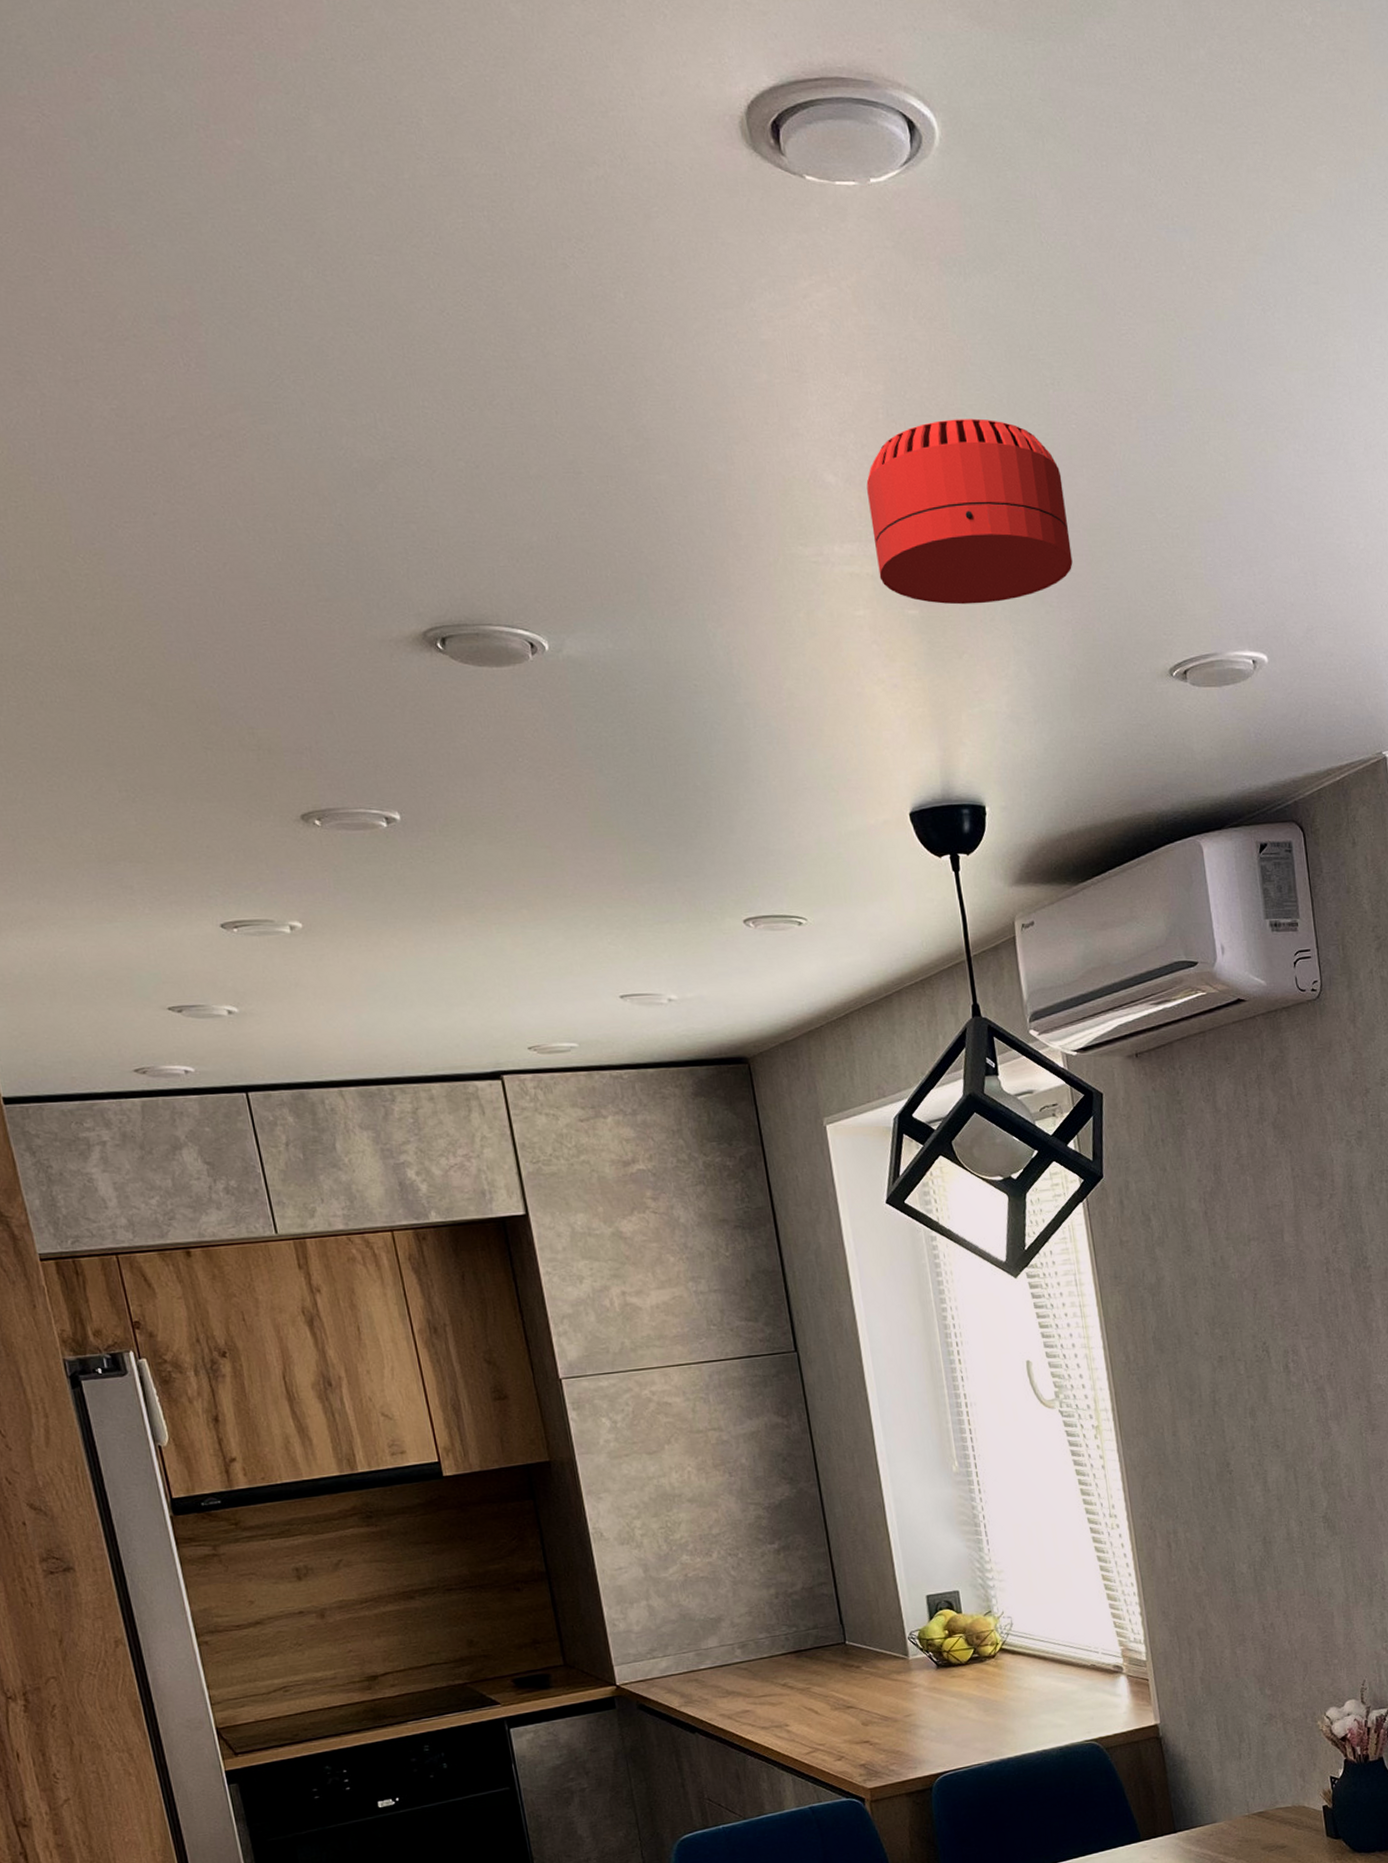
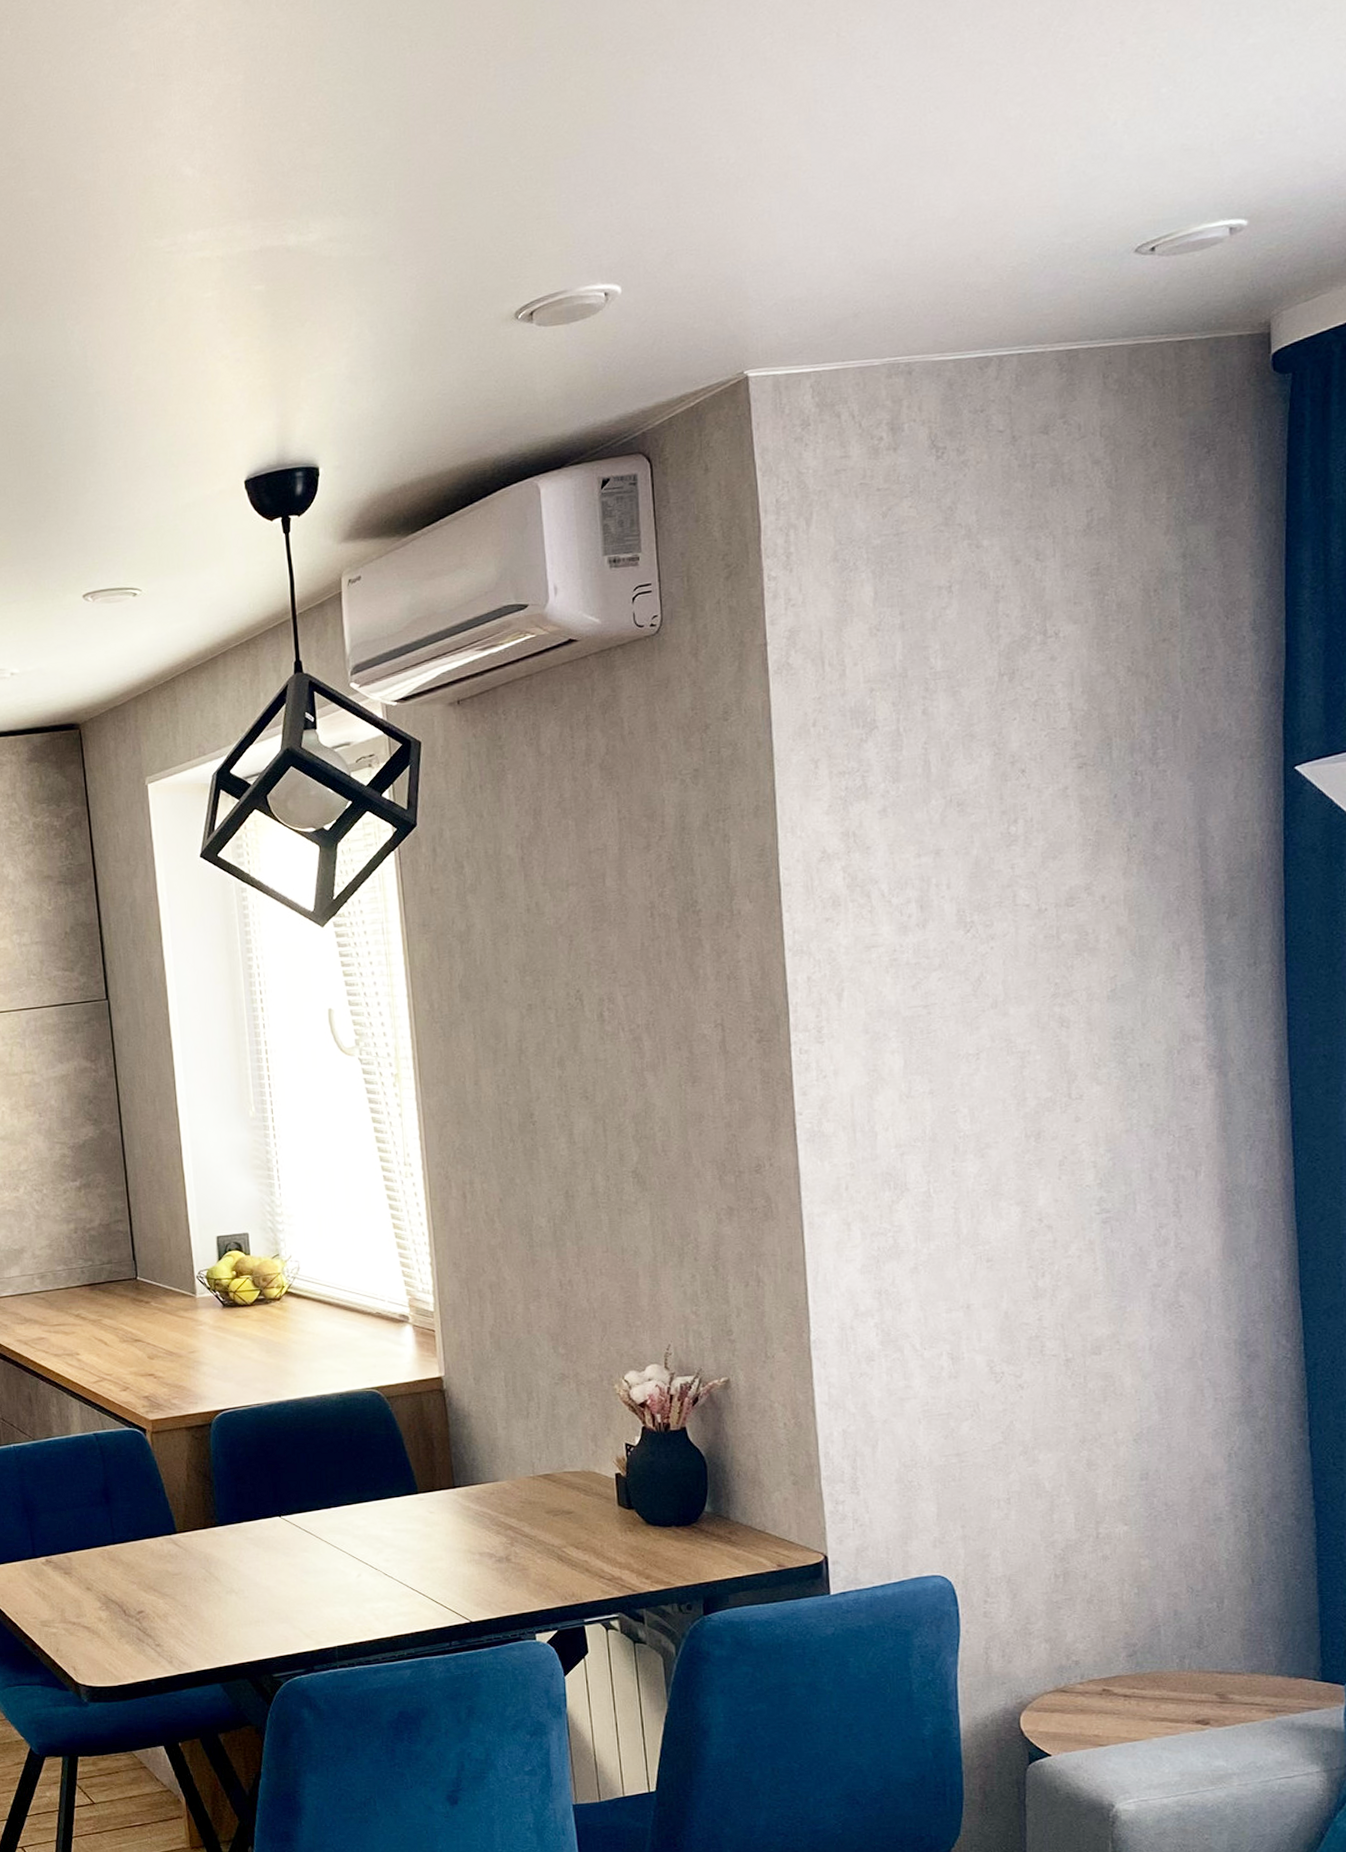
smoke detector: present [866,418,1073,605] -> none [222,91,421,277]

